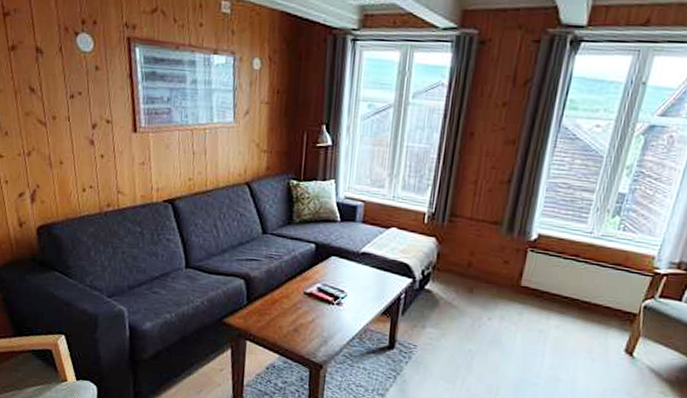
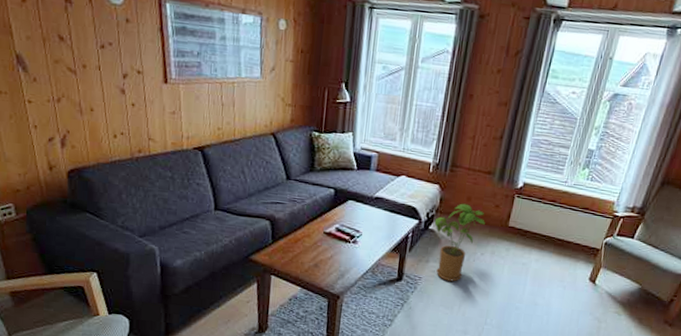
house plant: none [431,259,492,351] -> present [434,203,485,282]

